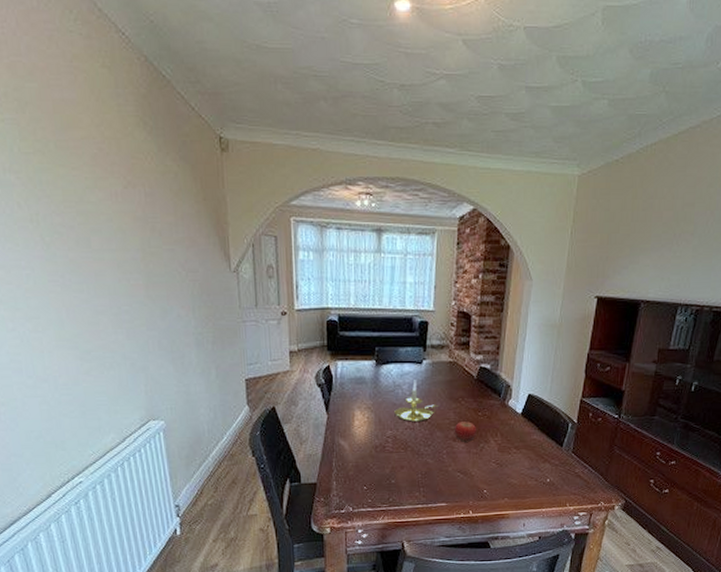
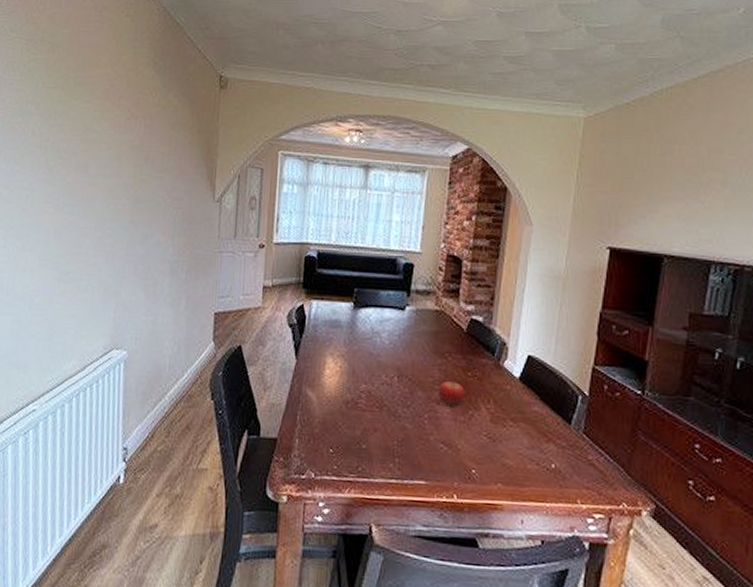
candle holder: present [394,380,439,422] -> none [370,328,422,377]

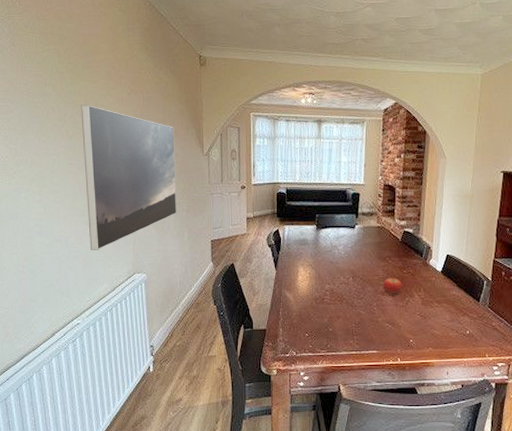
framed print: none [59,128,180,315] -> present [81,104,176,250]

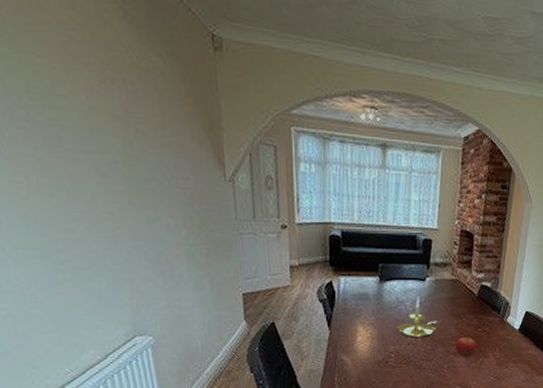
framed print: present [81,104,176,250] -> none [20,90,191,306]
candle holder: none [332,242,370,278] -> present [397,296,441,337]

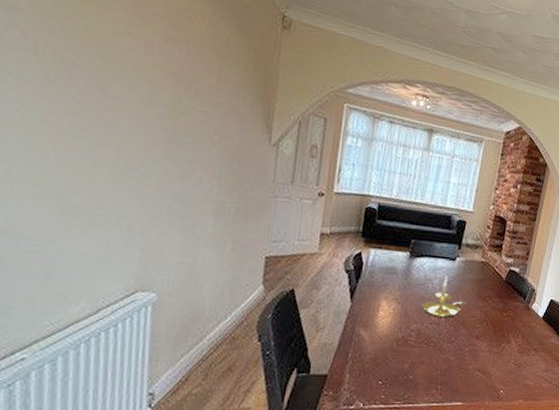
fruit: present [455,336,477,357] -> none [478,320,501,341]

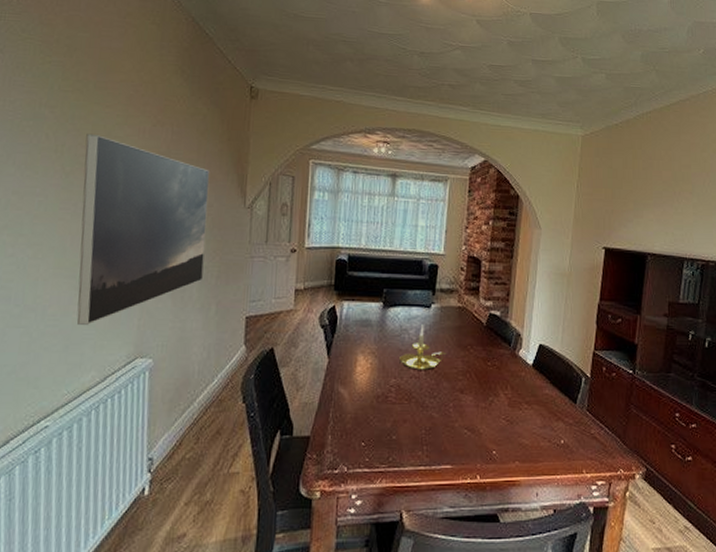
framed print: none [62,37,231,253] -> present [76,133,210,325]

